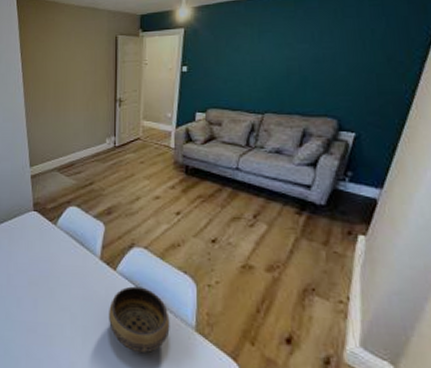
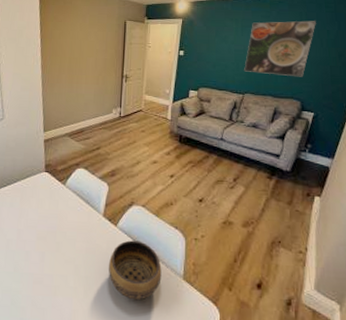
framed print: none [263,18,356,90] -> present [244,21,316,77]

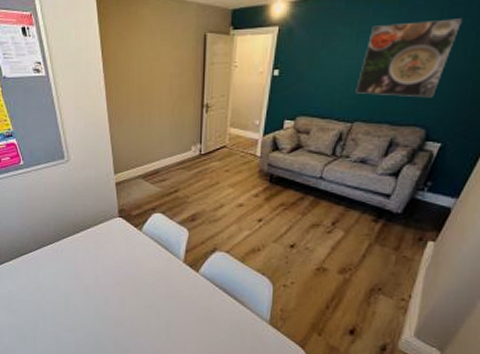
bowl: present [109,240,162,301] -> none [191,286,247,343]

